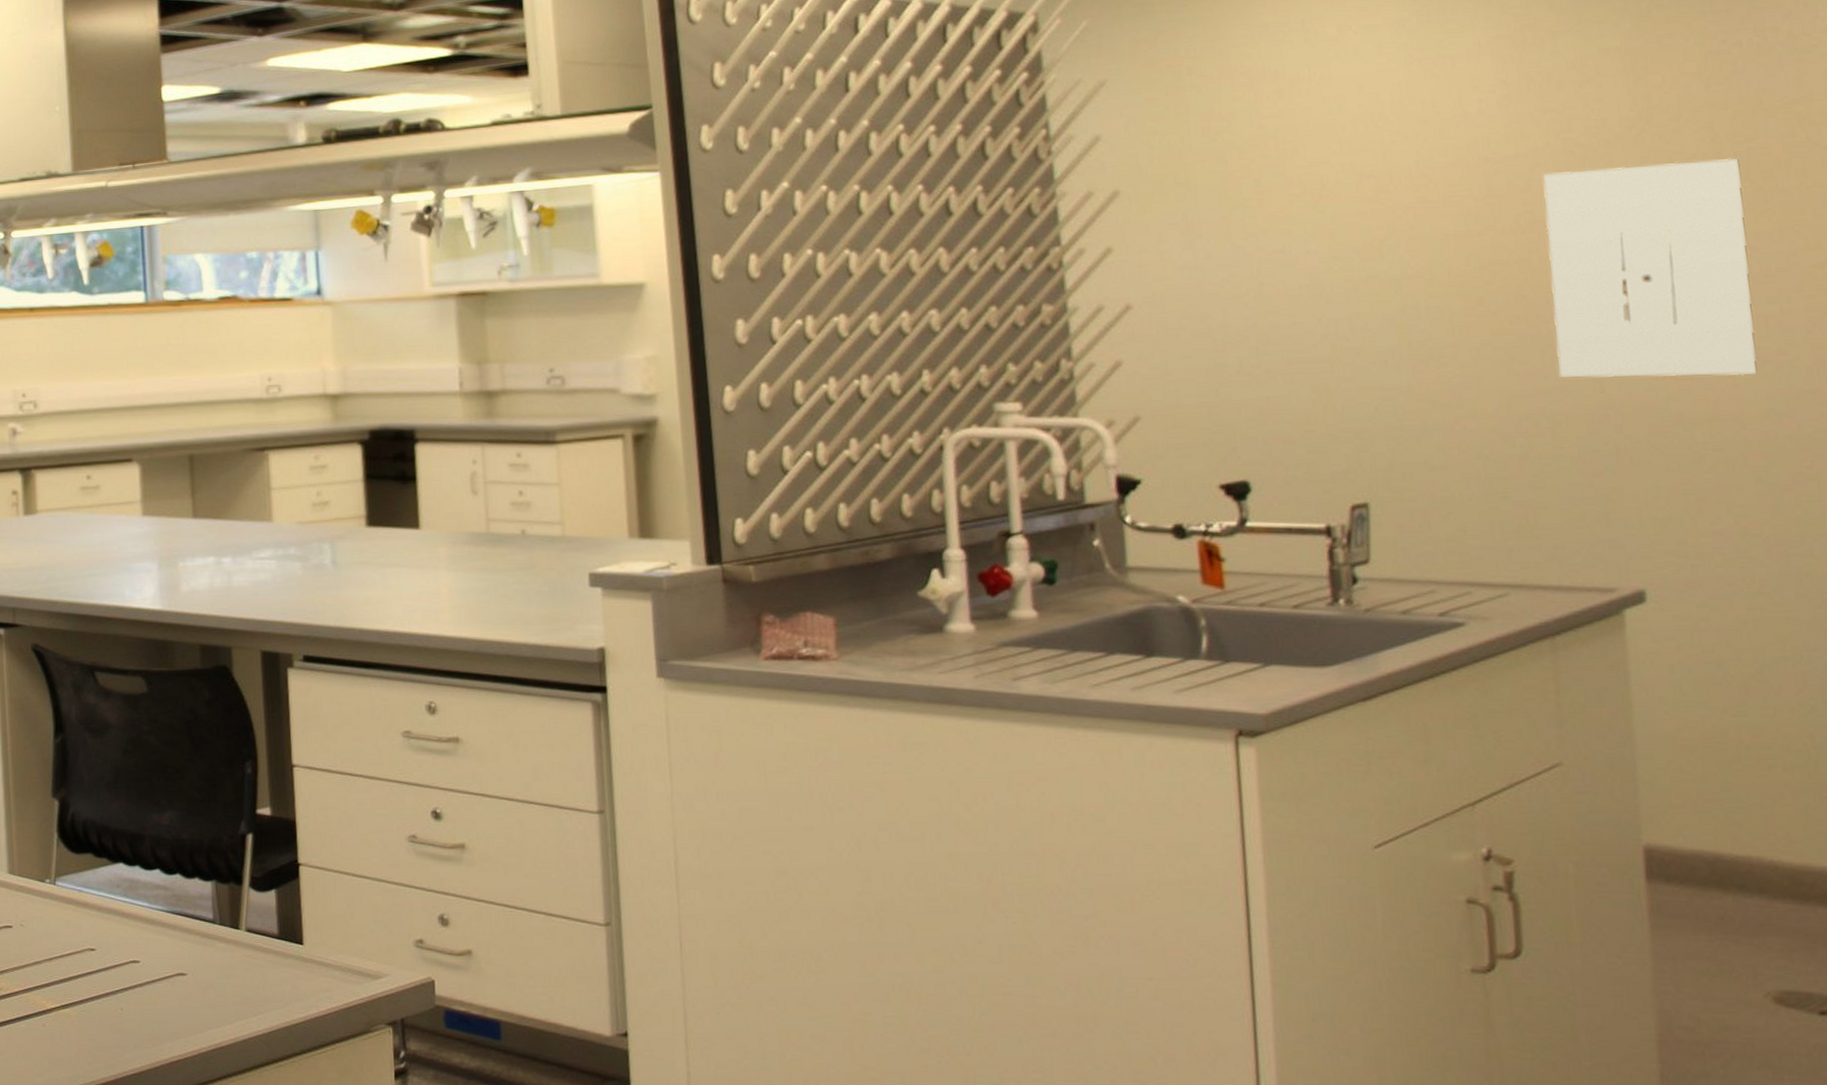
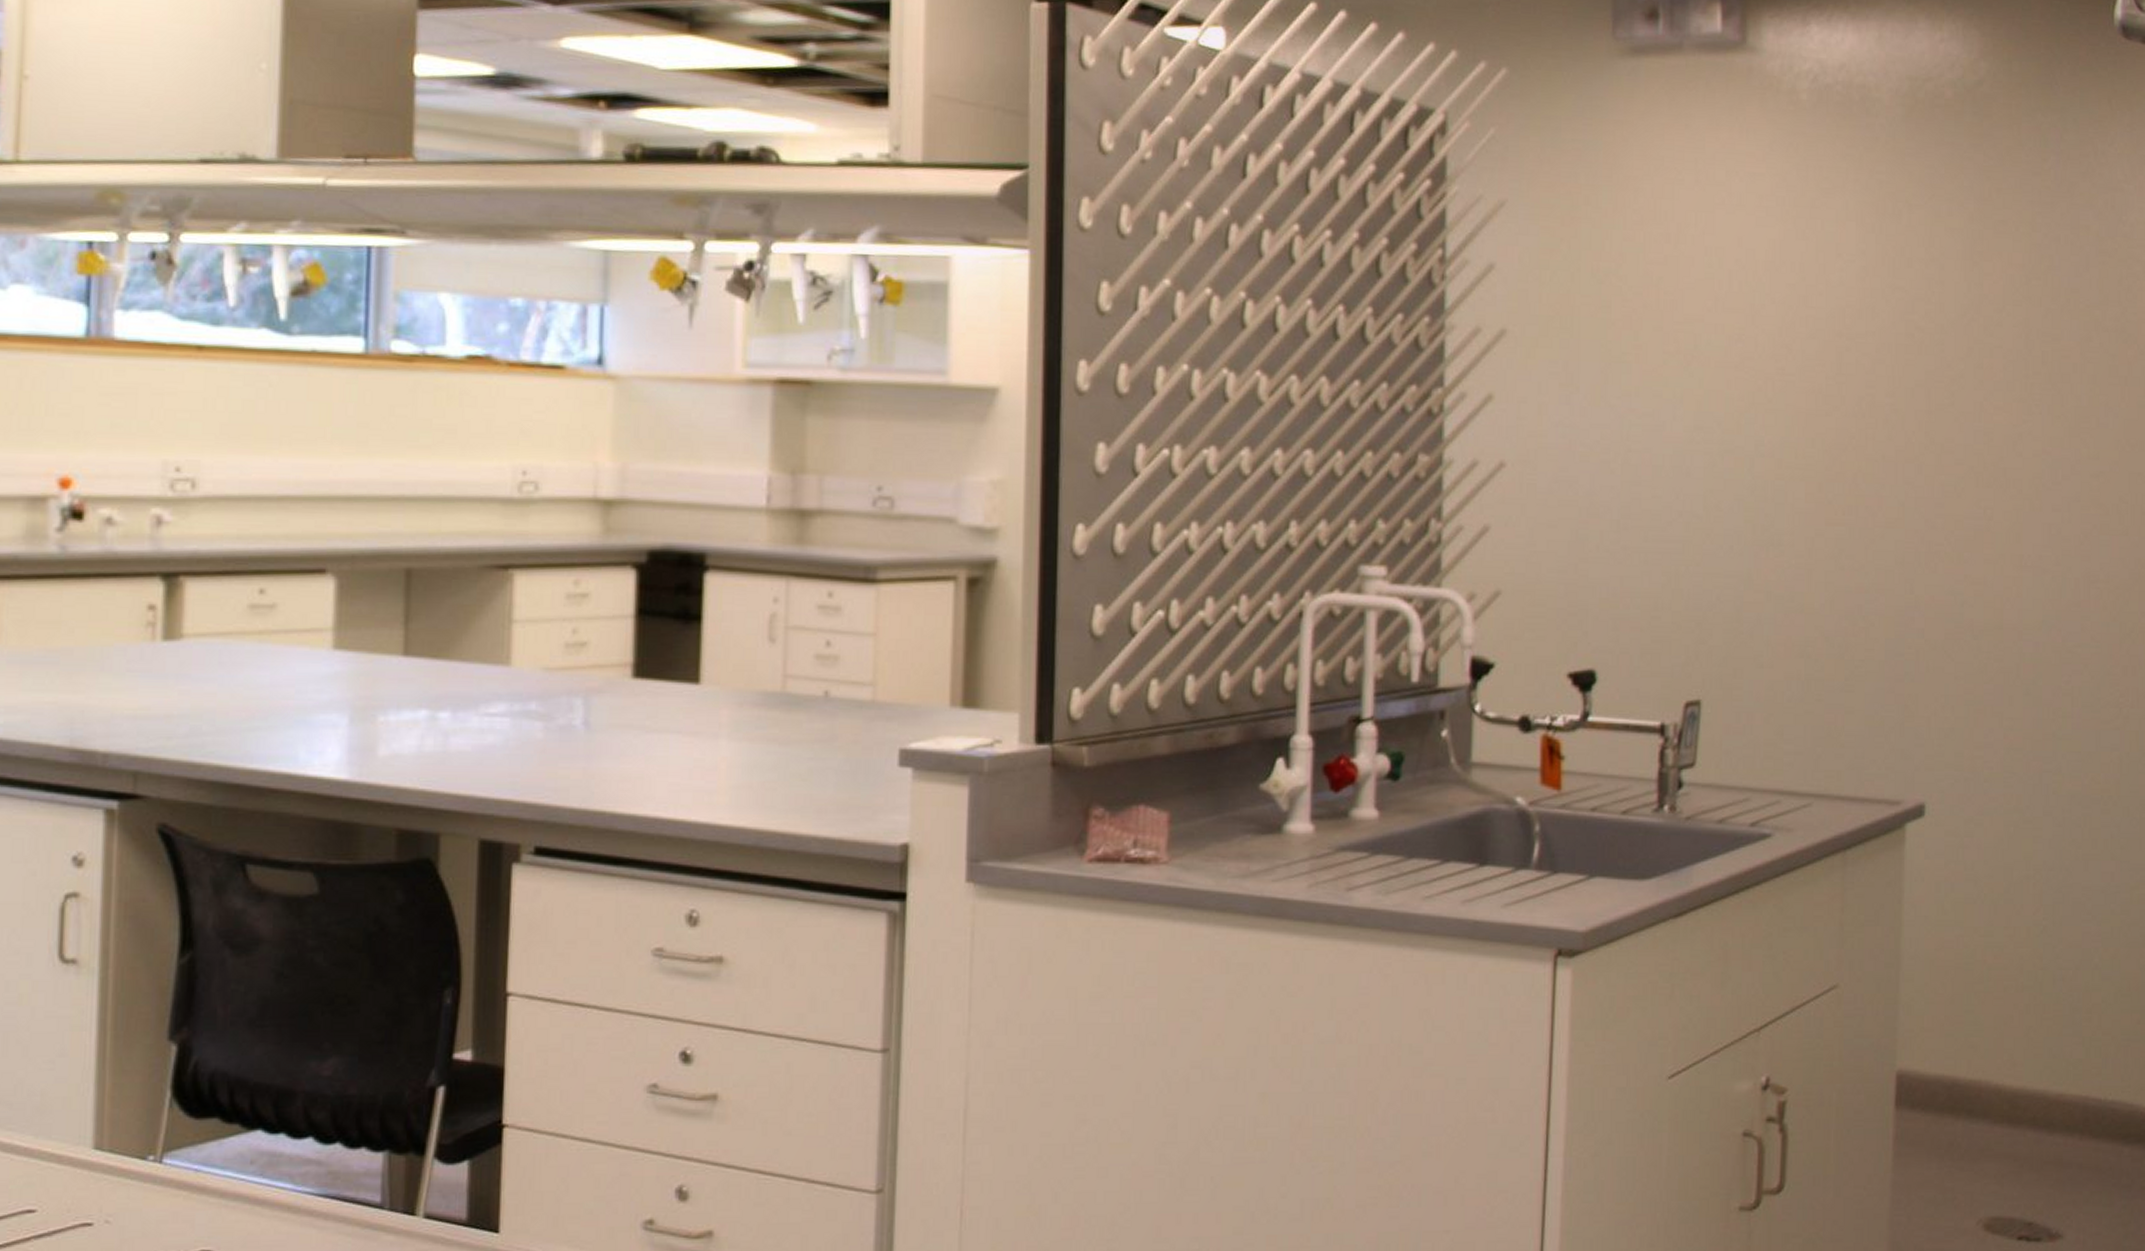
wall art: present [1543,158,1758,378] -> none [1877,355,2045,584]

